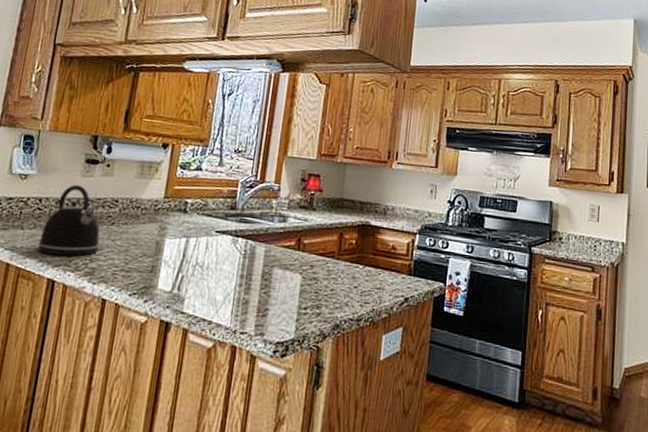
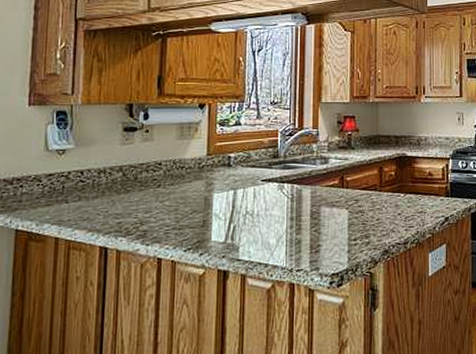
kettle: present [37,185,100,256] -> none [84,154,148,223]

